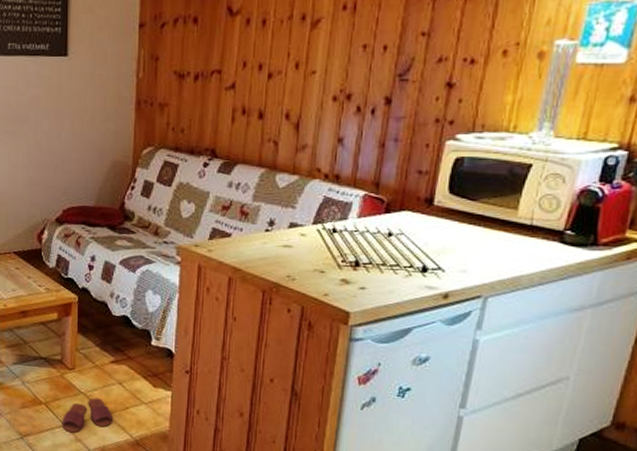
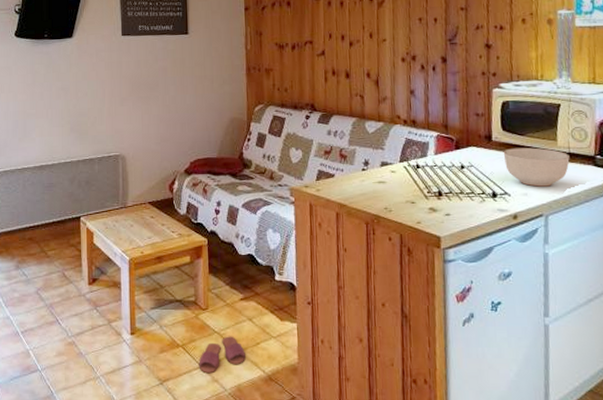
bowl: none [444,215,531,264] -> present [503,147,570,187]

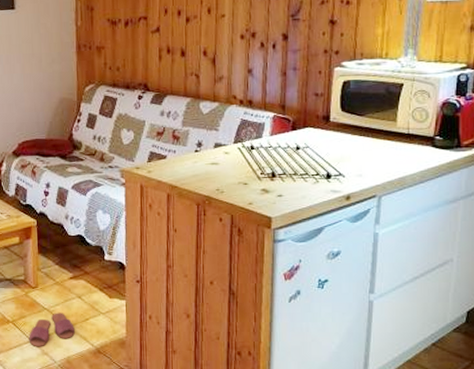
bowl: present [503,147,570,187] -> none [340,128,408,168]

